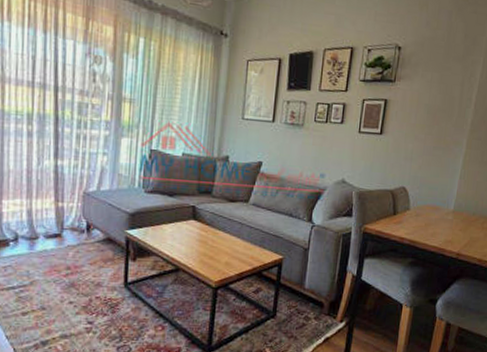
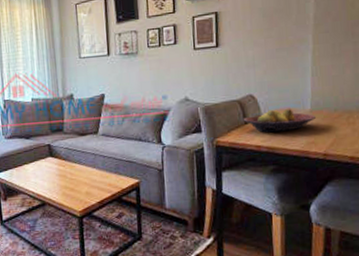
fruit bowl: none [392,205,456,228] -> present [243,108,315,133]

